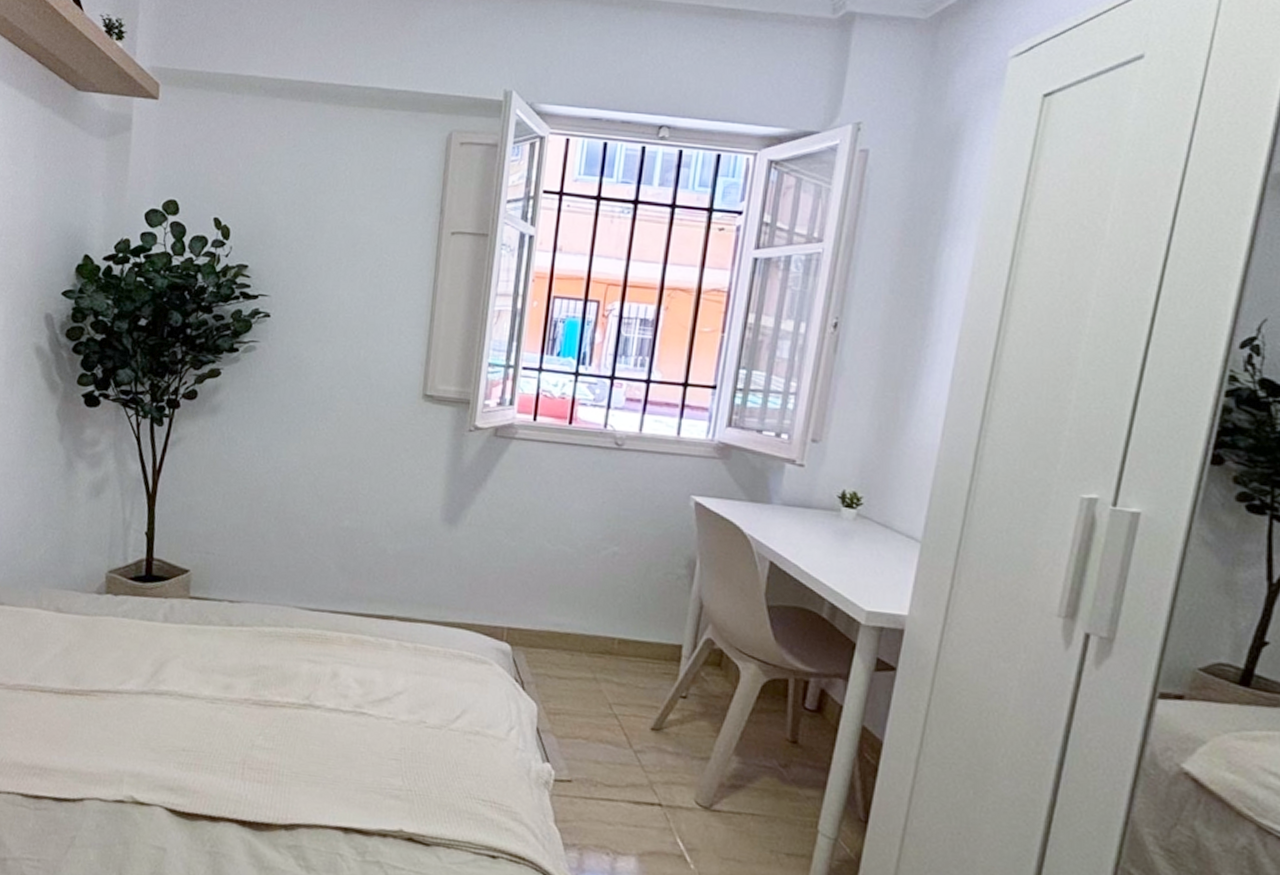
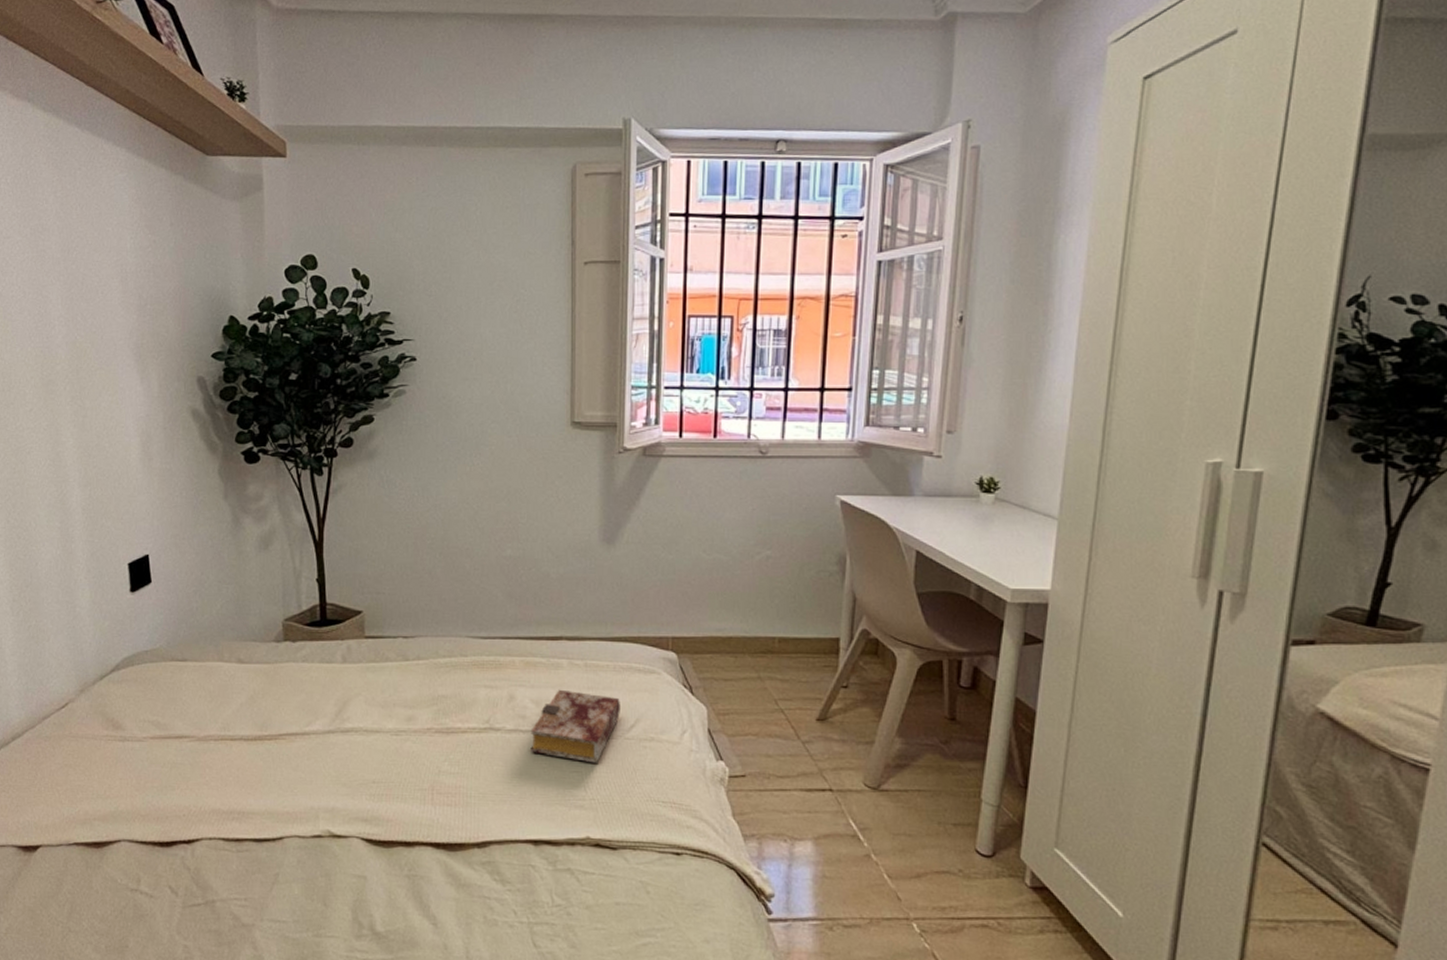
book: none [349,671,448,753] -> present [530,689,620,763]

